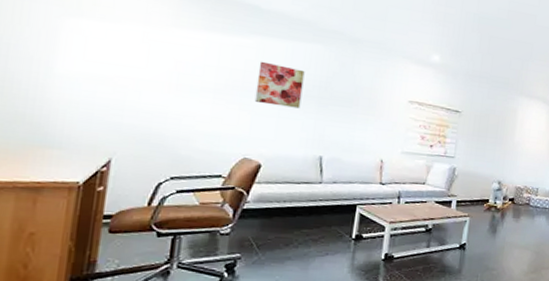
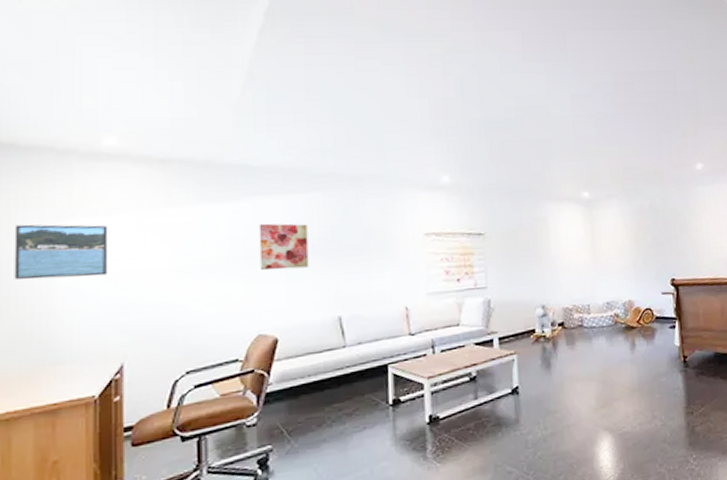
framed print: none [12,12,114,77] -> present [14,224,109,280]

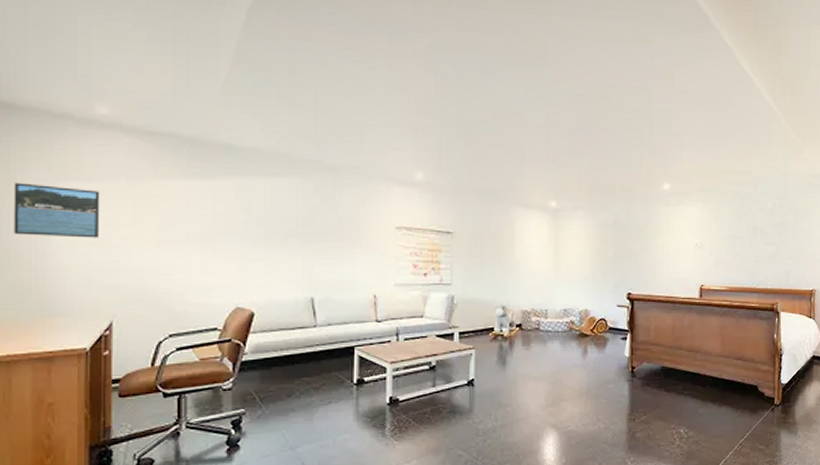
wall art: present [258,223,309,271] -> none [240,203,286,249]

